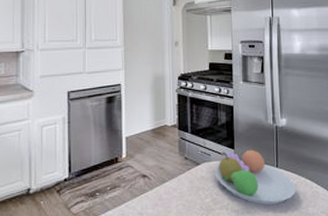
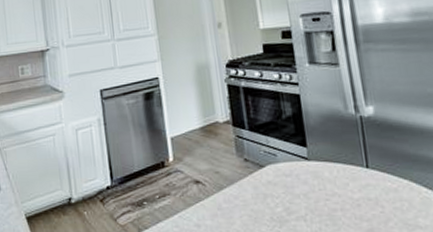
fruit bowl: present [214,149,296,205] -> none [283,146,398,216]

